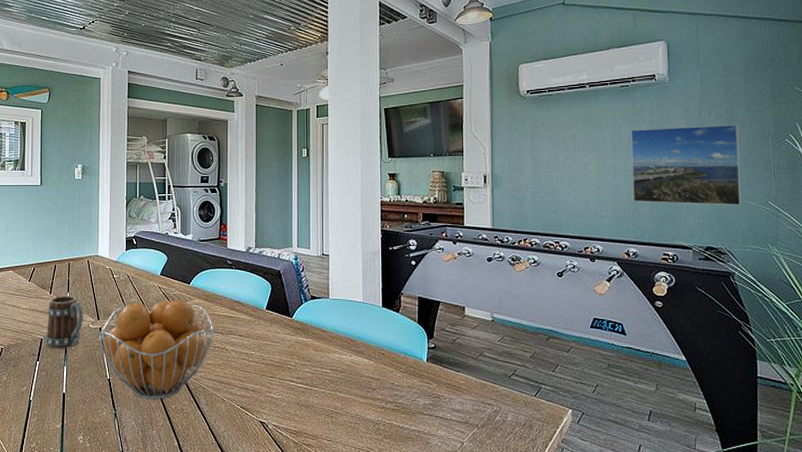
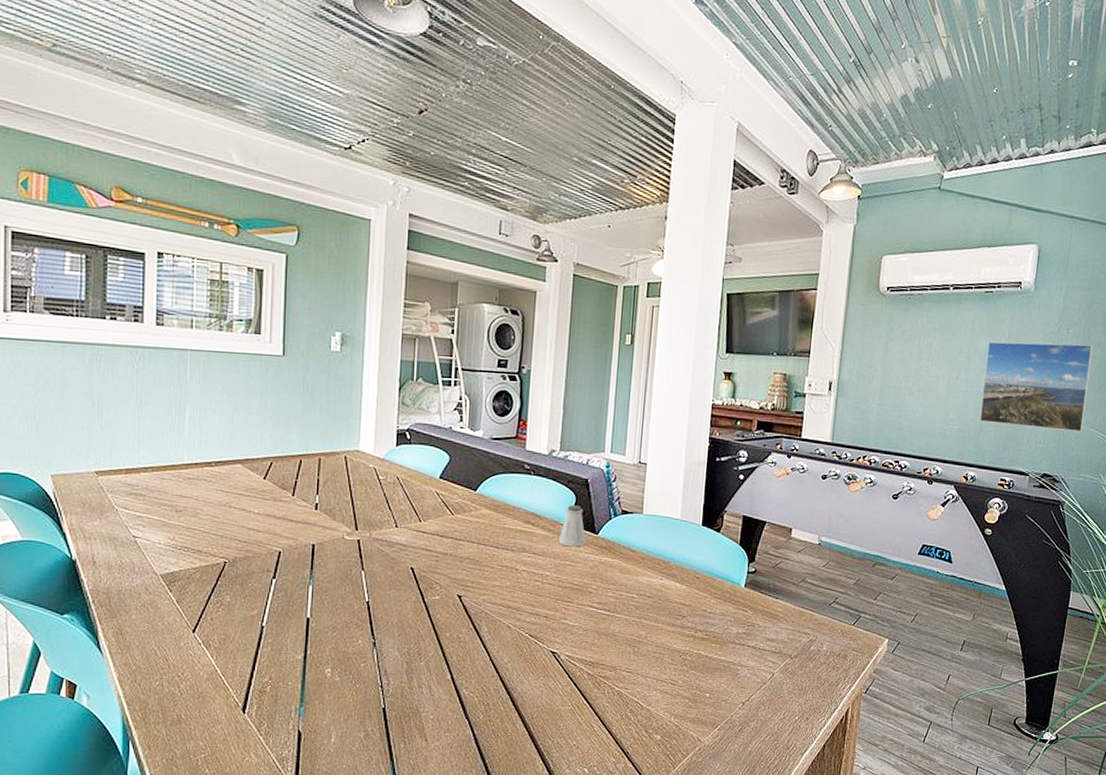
mug: present [45,295,84,349] -> none [284,498,338,565]
fruit basket: present [98,300,214,400] -> none [355,509,504,627]
saltshaker: none [260,293,282,329] -> present [559,505,586,547]

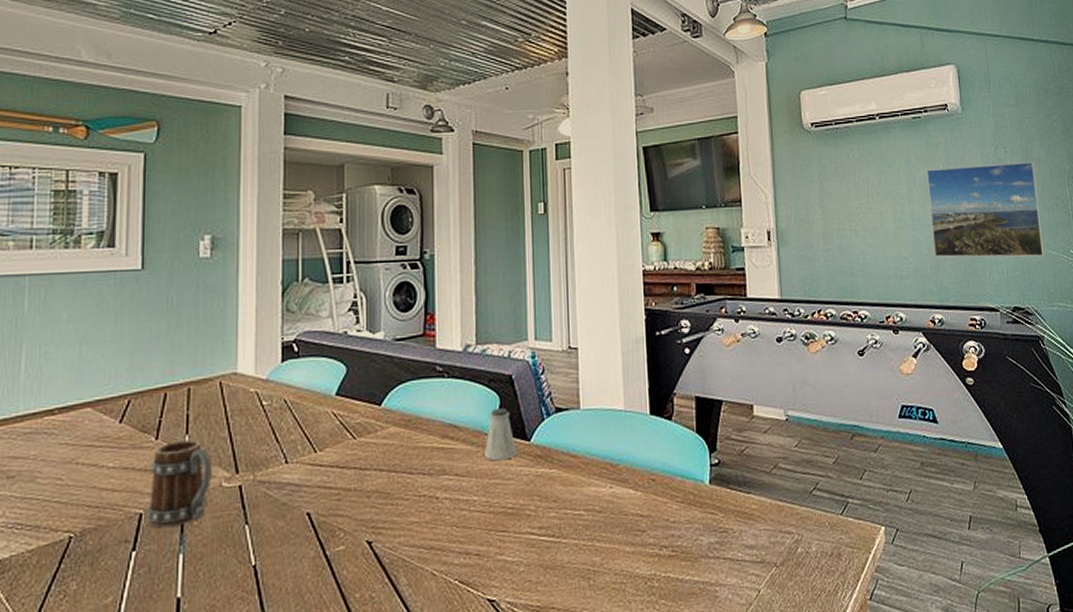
mug: none [284,498,338,565] -> present [146,439,213,529]

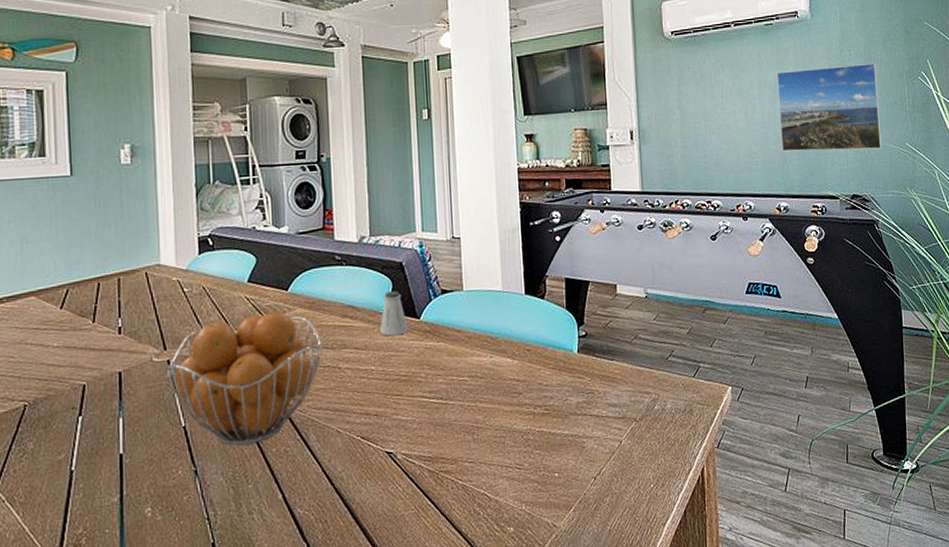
mug: present [146,439,213,529] -> none [88,322,144,397]
fruit basket: none [237,430,419,590] -> present [166,311,323,446]

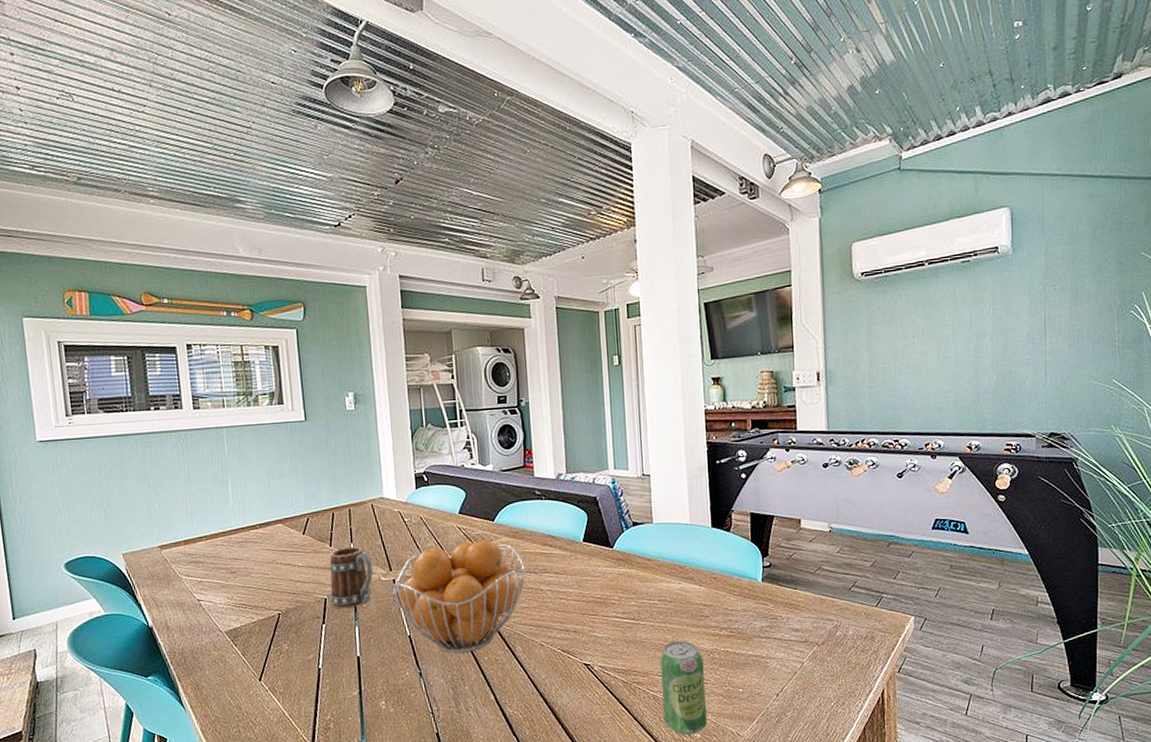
mug: none [88,322,144,397] -> present [328,546,373,609]
saltshaker: present [380,291,408,336] -> none [577,523,602,563]
beverage can: none [470,421,520,530] -> present [660,641,707,735]
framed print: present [776,62,882,152] -> none [972,297,1086,391]

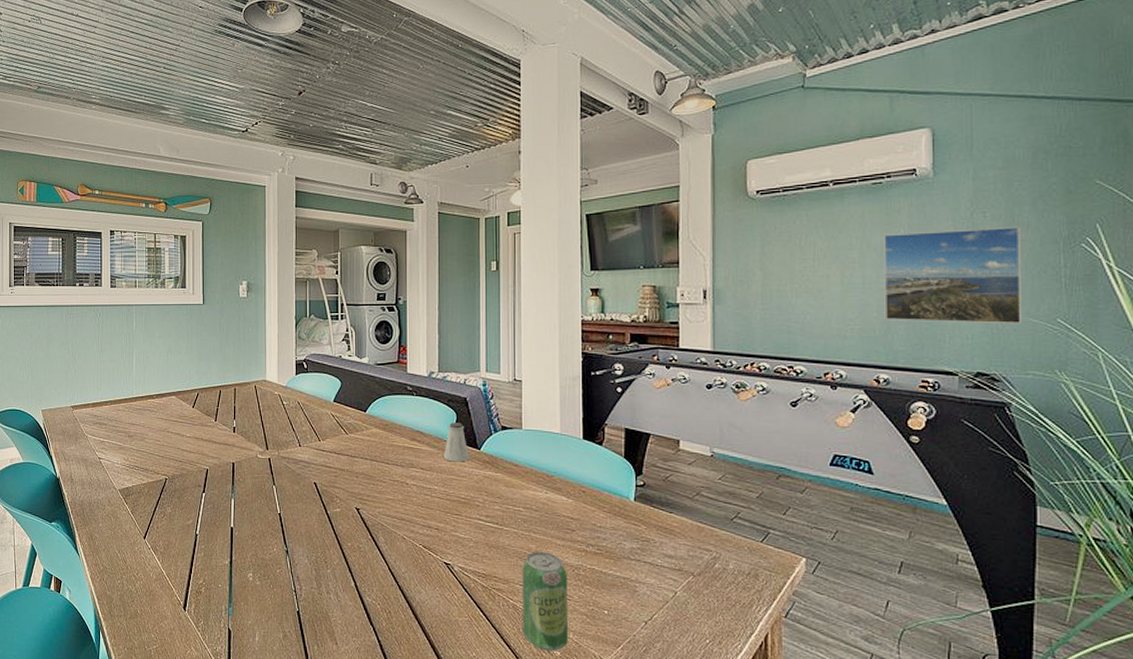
mug: present [328,546,373,609] -> none [210,423,252,481]
fruit basket: present [392,539,527,654] -> none [267,429,394,537]
saltshaker: none [577,523,602,563] -> present [444,422,469,462]
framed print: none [972,297,1086,391] -> present [884,226,1023,325]

